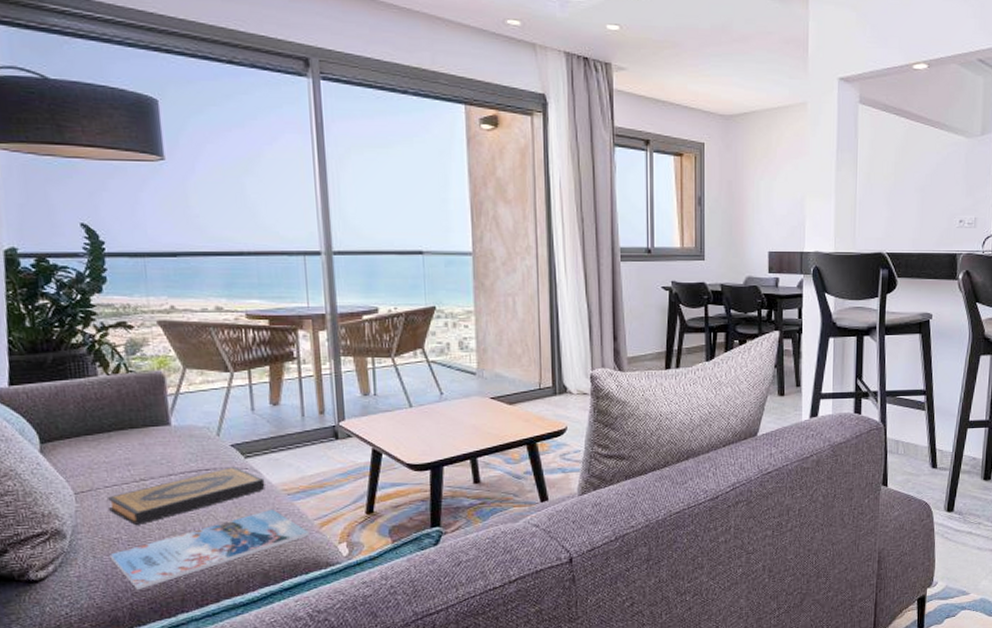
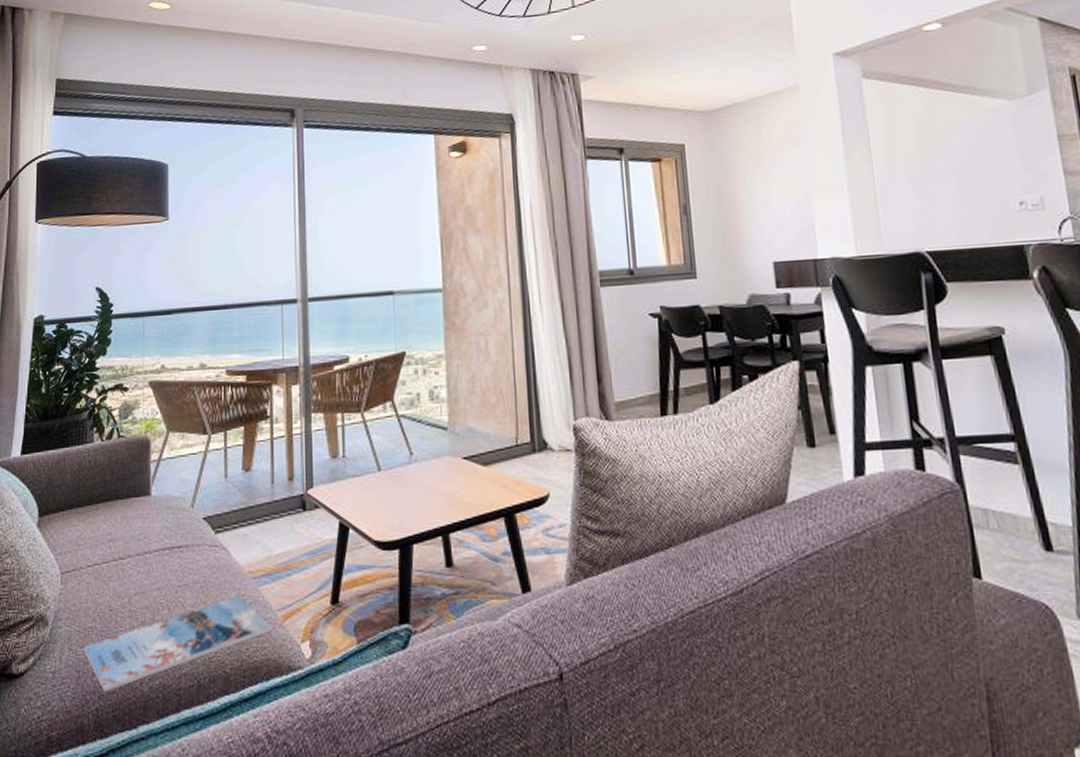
hardback book: present [106,467,266,525] -> none [87,544,232,612]

